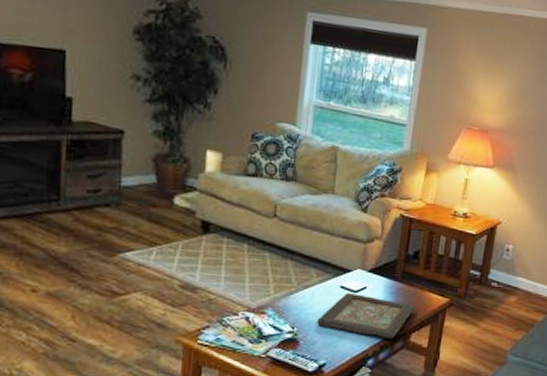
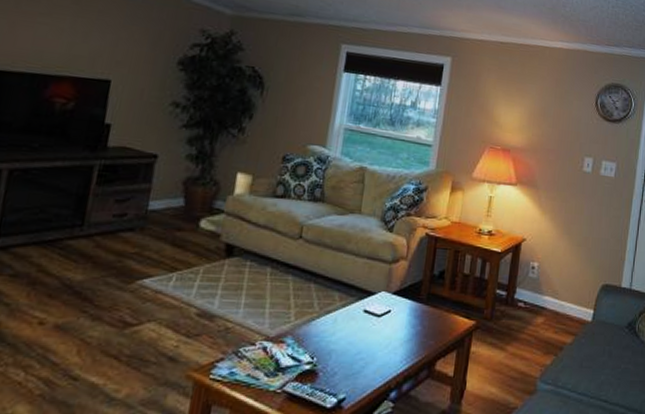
decorative tray: present [317,292,415,340] -> none [338,317,440,368]

